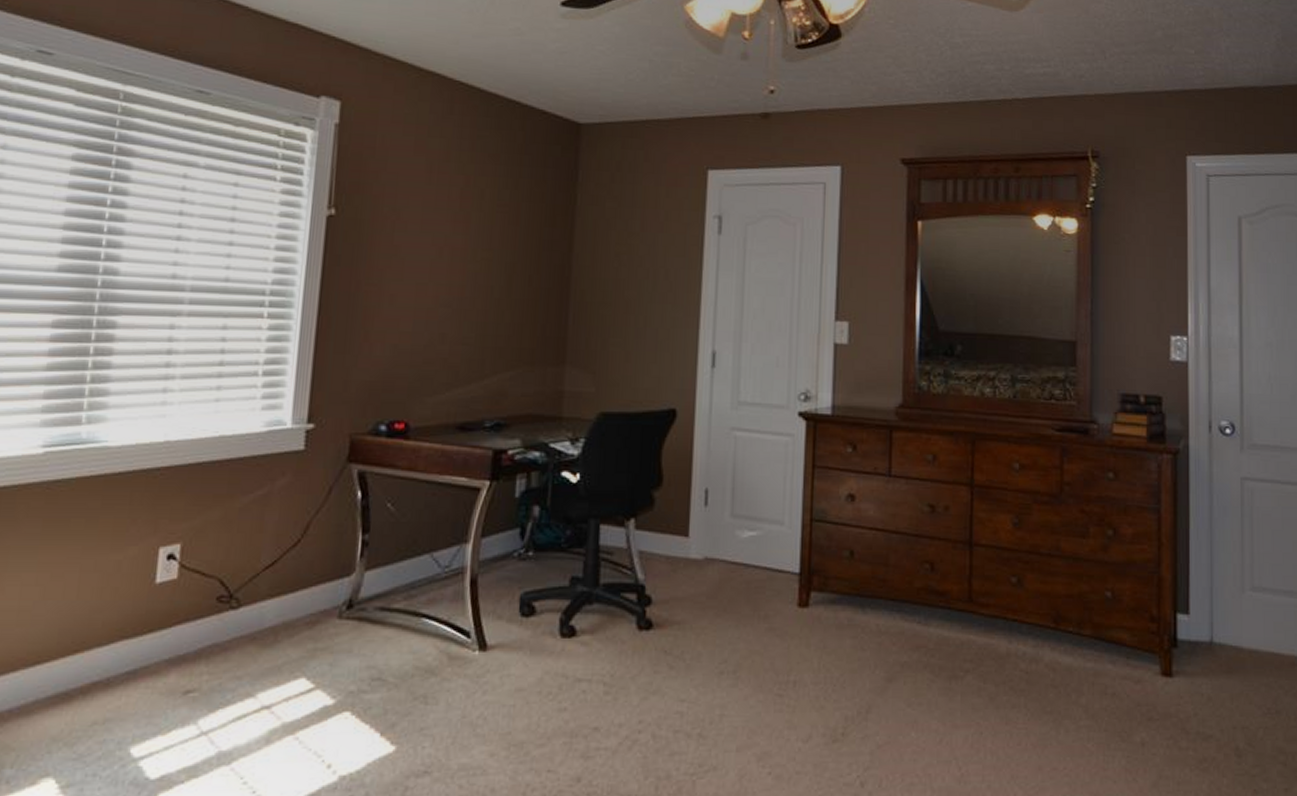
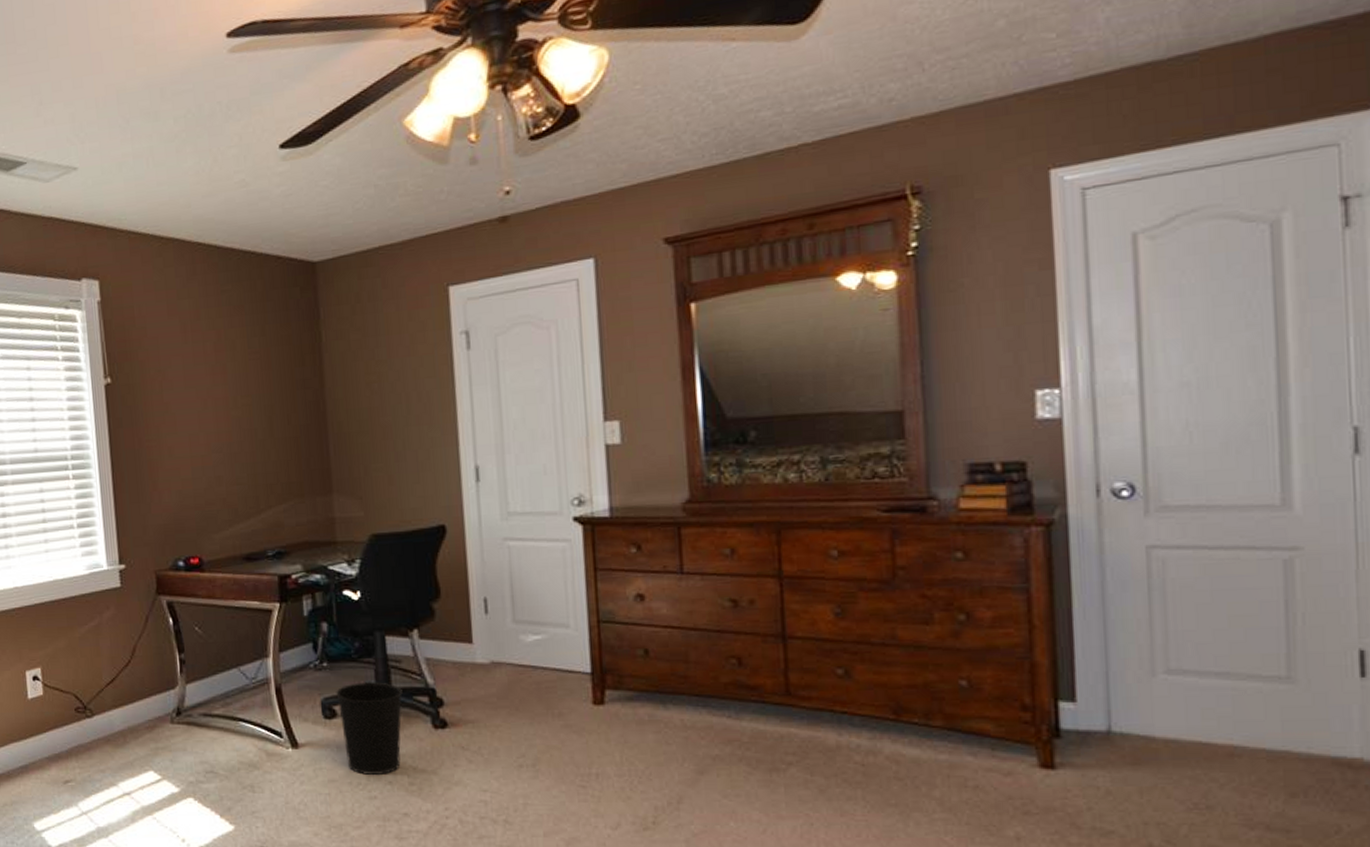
wastebasket: none [538,576,610,682] -> present [336,682,402,775]

